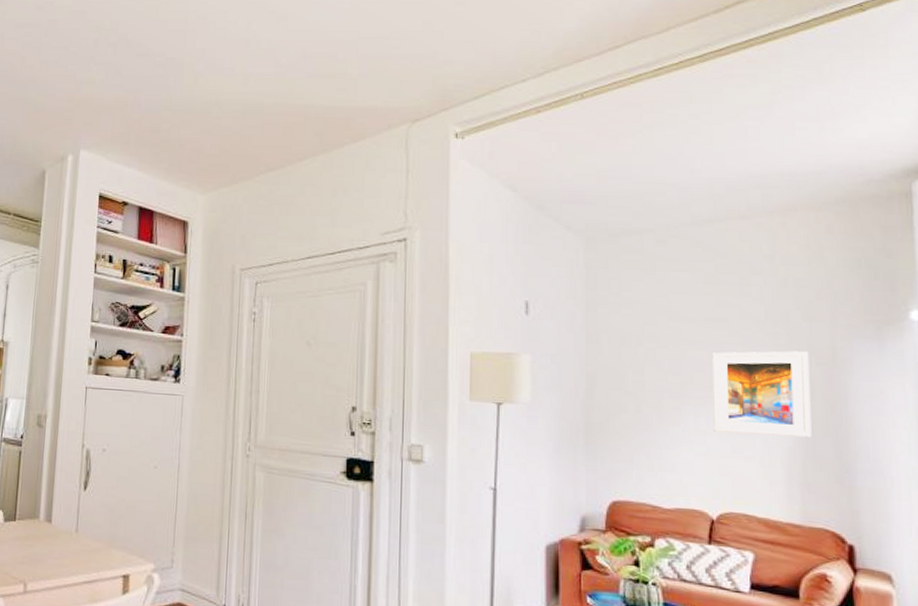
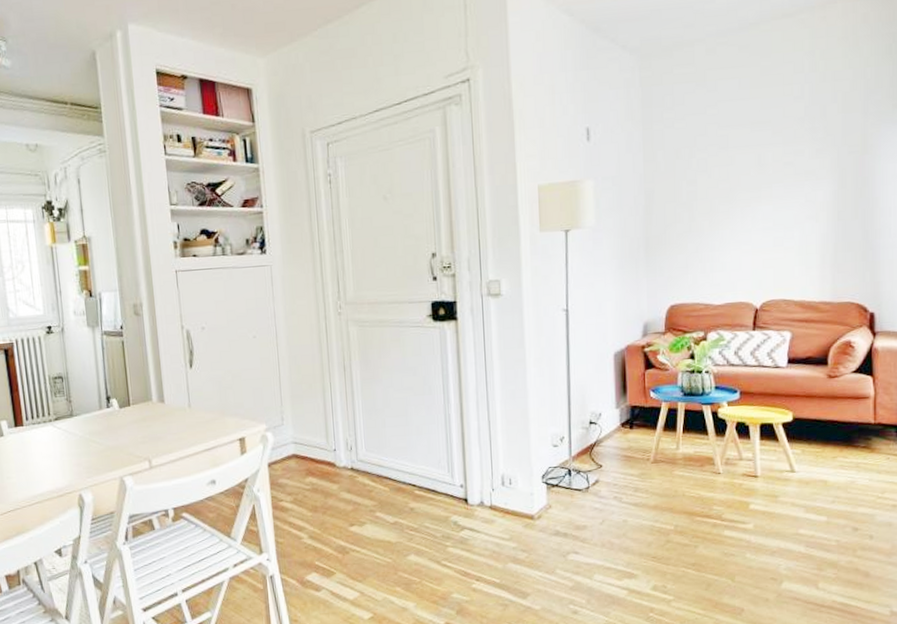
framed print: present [712,351,812,438] -> none [757,142,843,230]

